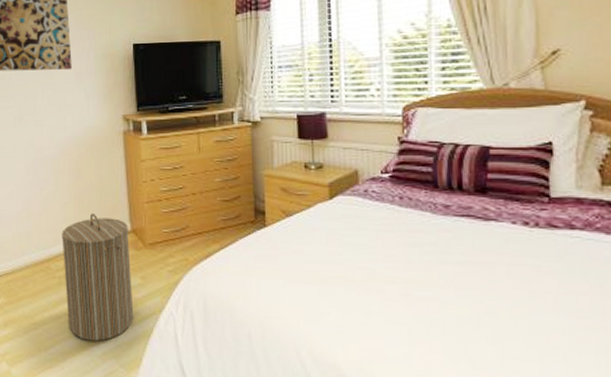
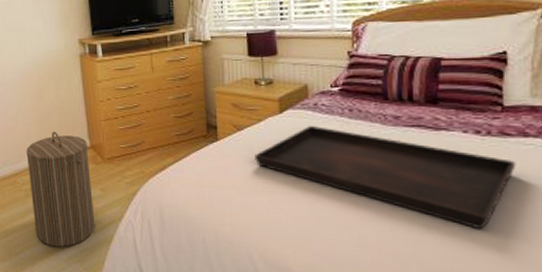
serving tray: none [303,212,564,326] -> present [255,125,516,230]

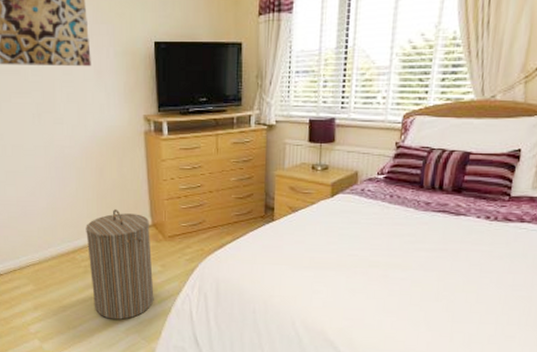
serving tray: present [255,125,516,230] -> none [305,208,512,297]

